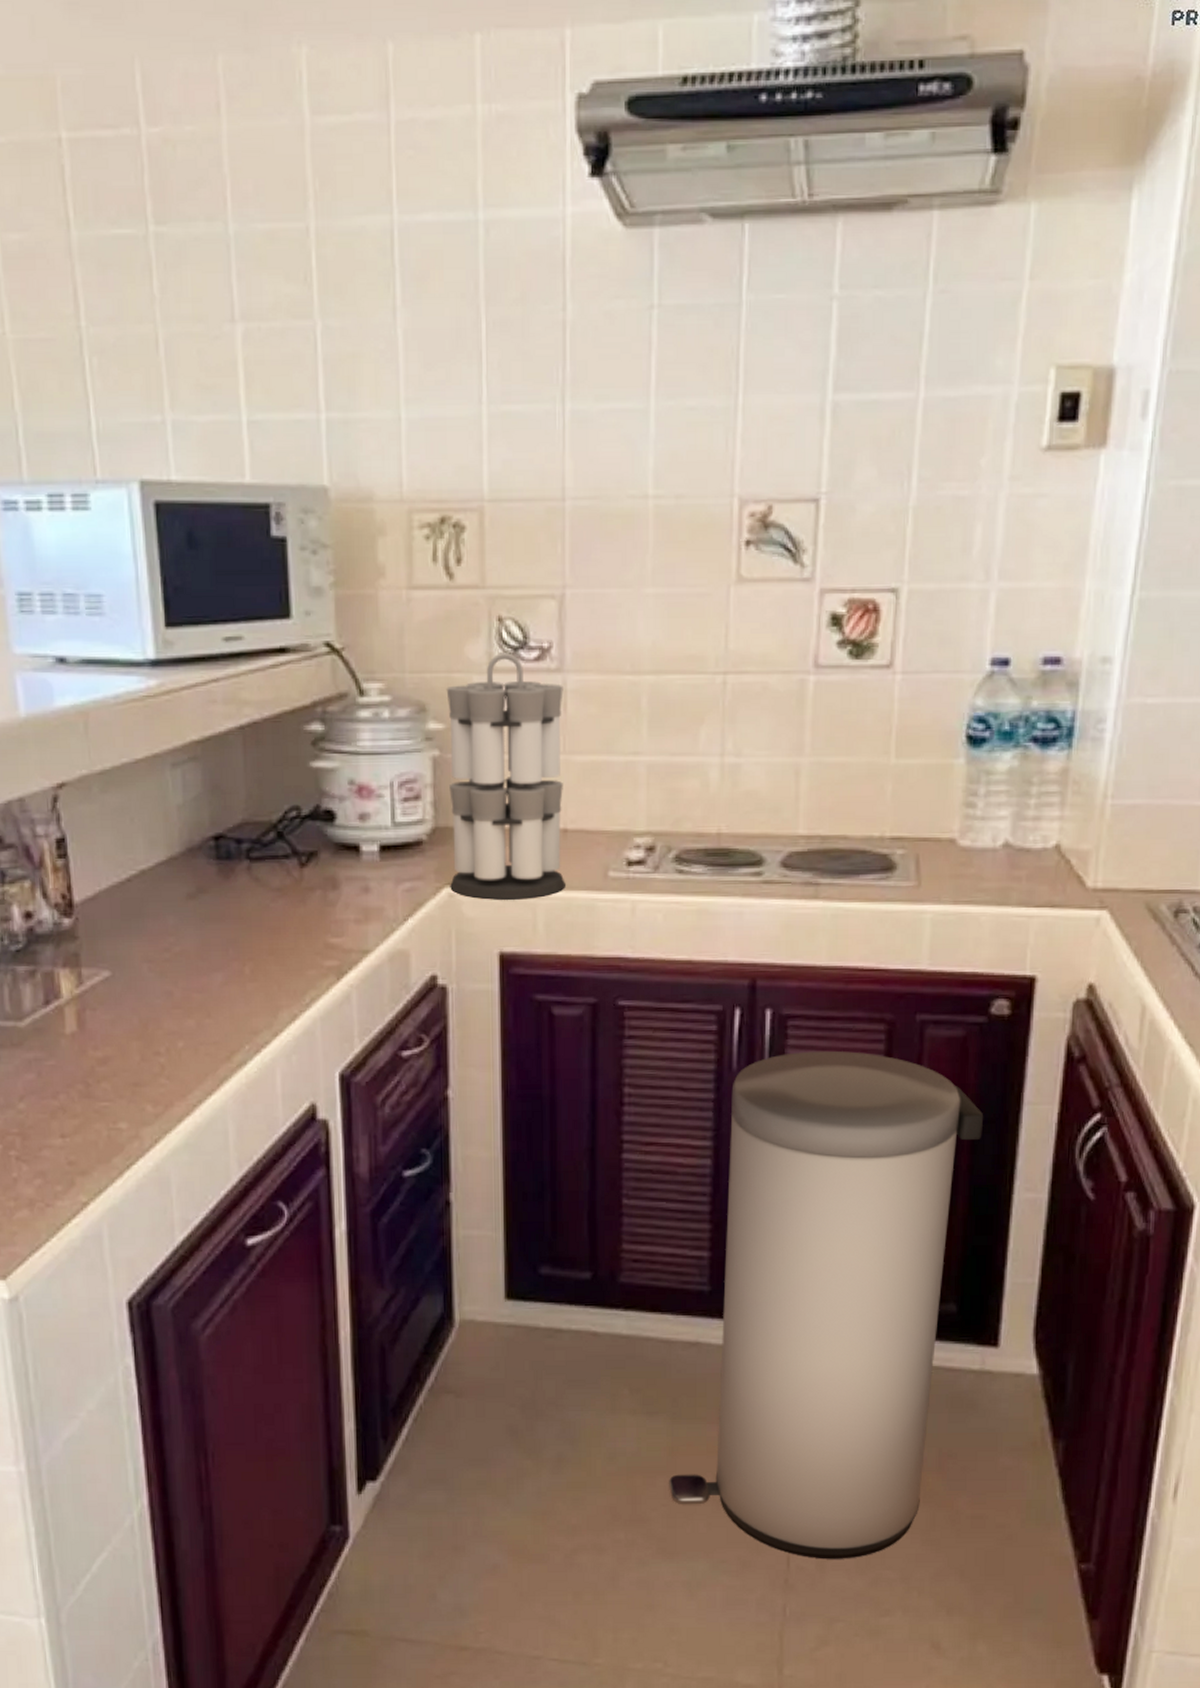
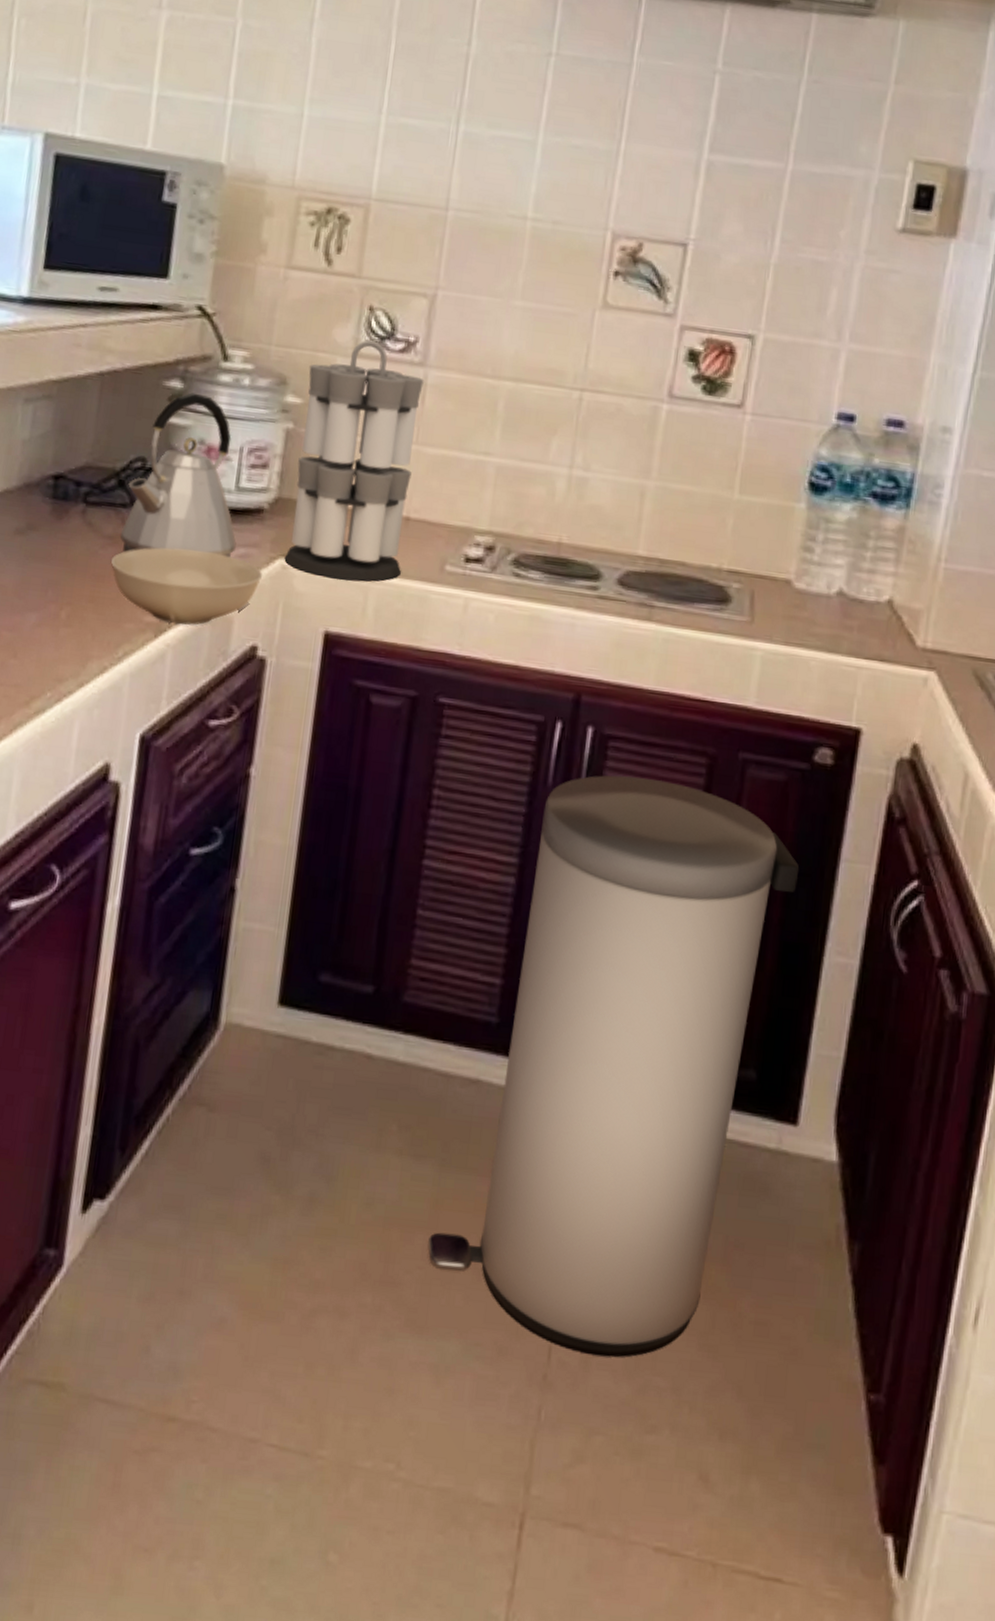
bowl: none [283,890,432,964] -> present [110,547,263,625]
kettle: none [287,733,401,903] -> present [119,392,237,558]

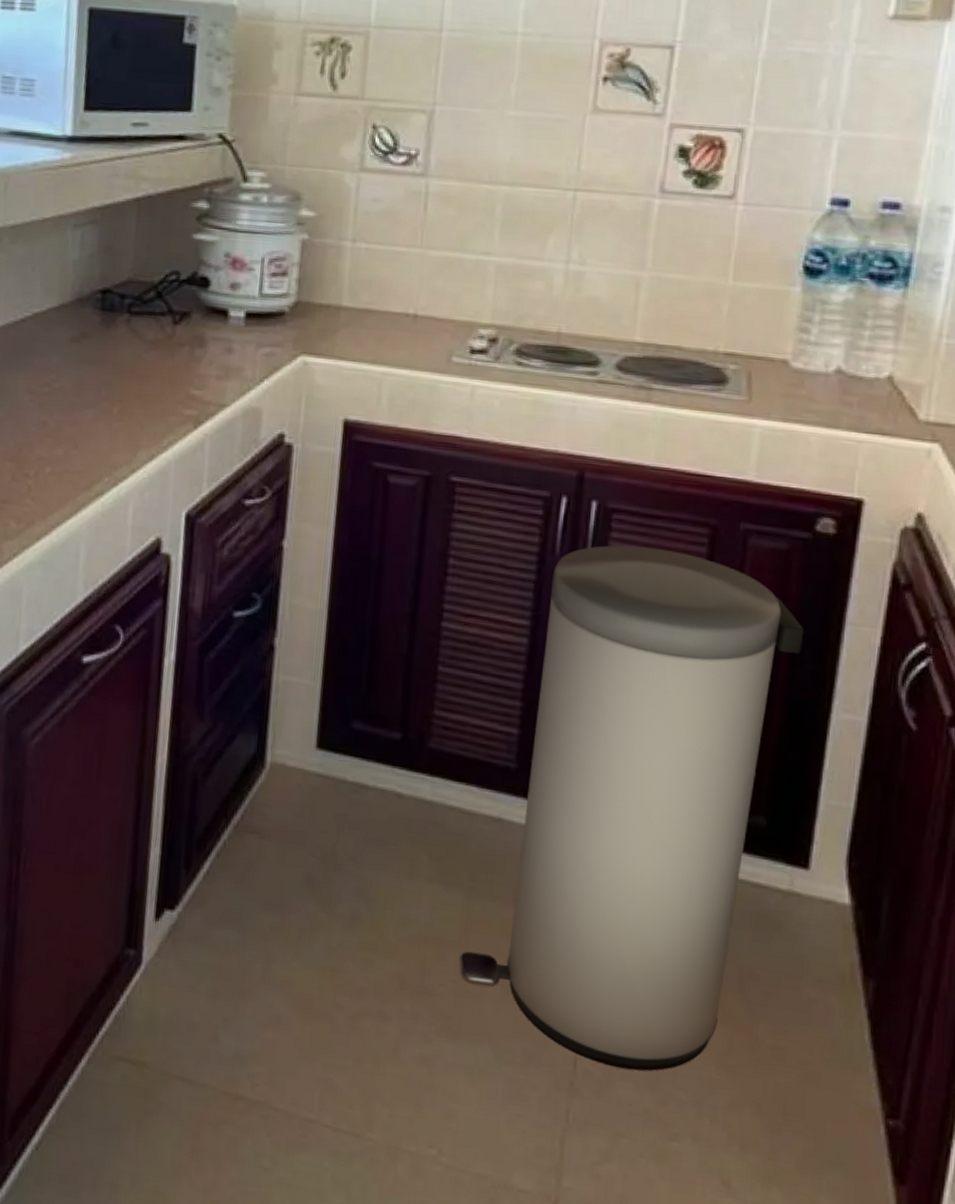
bowl: present [110,547,263,625] -> none [153,349,287,417]
kettle: present [119,392,237,558] -> none [160,212,262,357]
spice rack: present [284,340,424,582] -> none [305,155,426,374]

